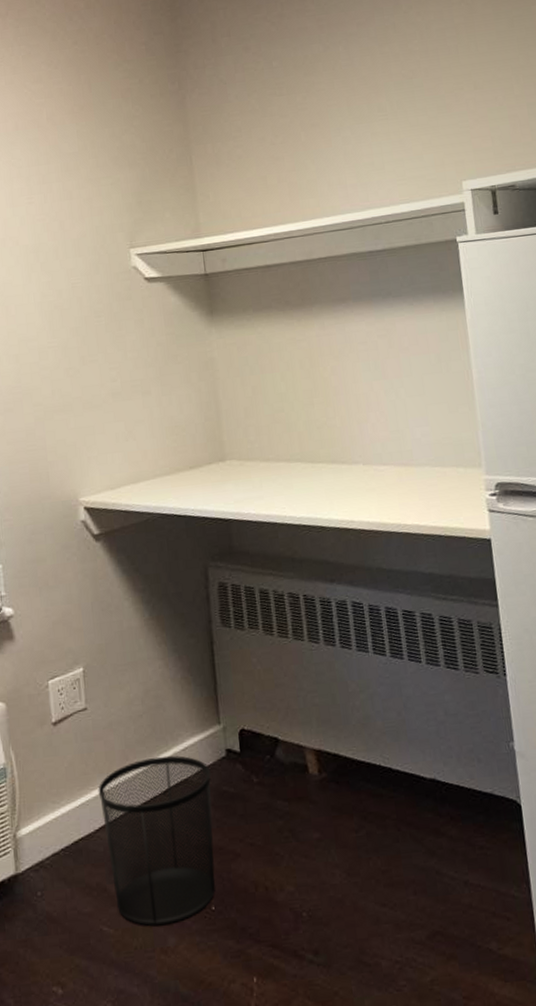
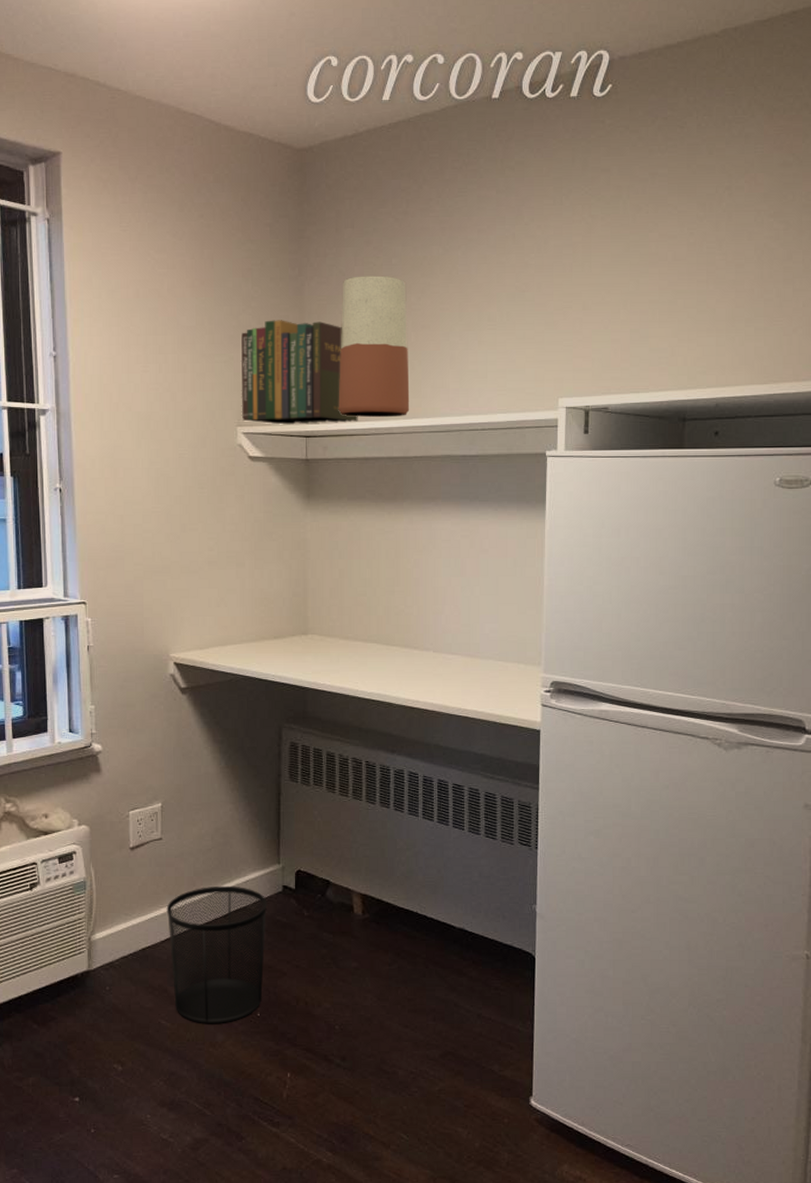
books: none [126,132,256,242] -> present [241,320,358,425]
vase: none [225,79,308,225] -> present [338,275,410,418]

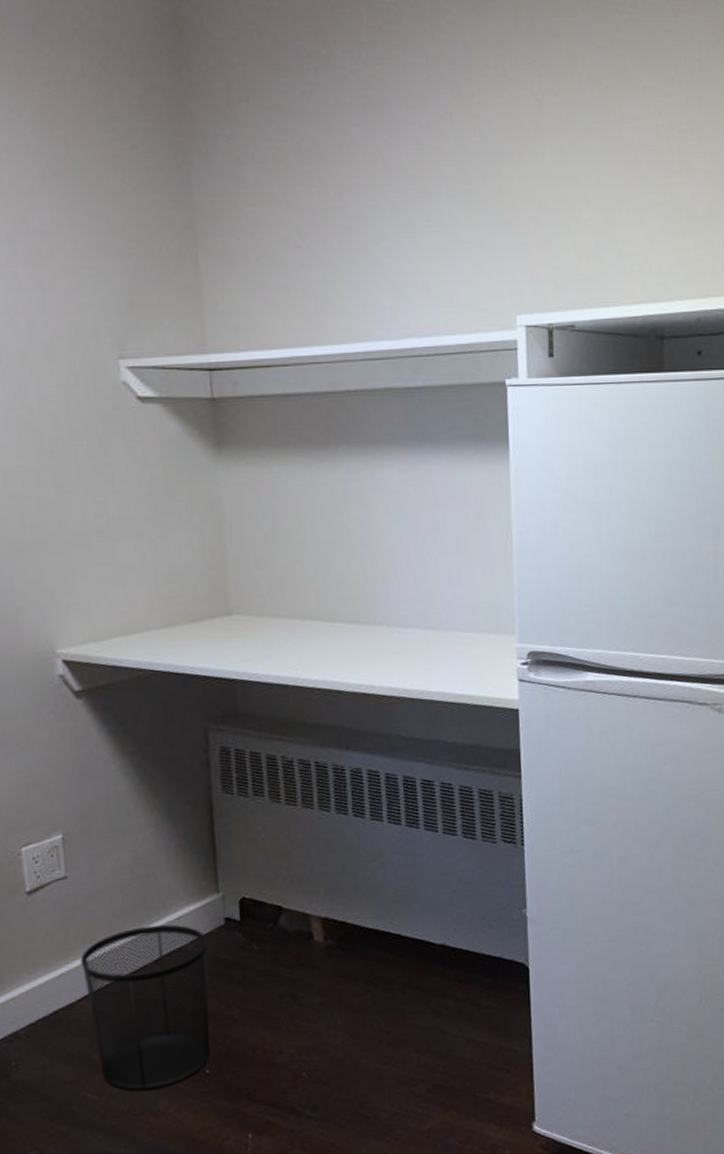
books: present [241,320,358,425] -> none [114,221,274,356]
vase: present [338,275,410,418] -> none [240,164,338,344]

